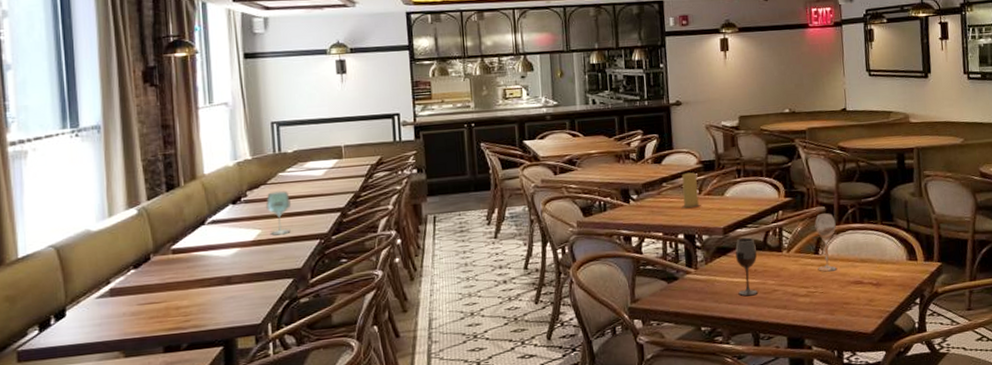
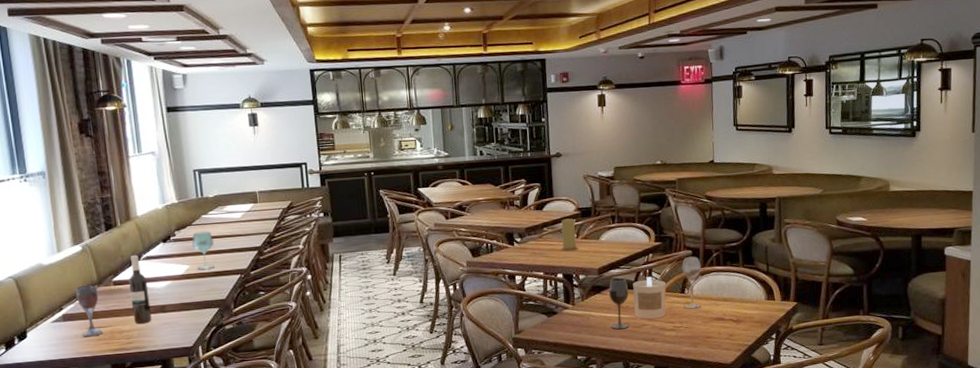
cup: none [127,253,156,315] -> present [75,284,103,337]
wine bottle: none [190,218,215,298] -> present [128,254,152,324]
candle: none [761,236,799,285] -> present [633,277,667,320]

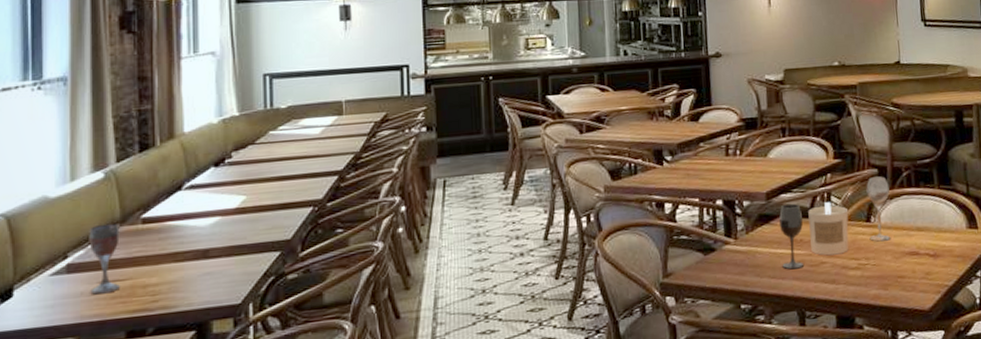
wine bottle: present [128,254,152,324] -> none [163,182,189,275]
wine glass: present [191,231,215,271] -> none [252,151,283,203]
candle: present [561,218,579,251] -> none [721,131,742,172]

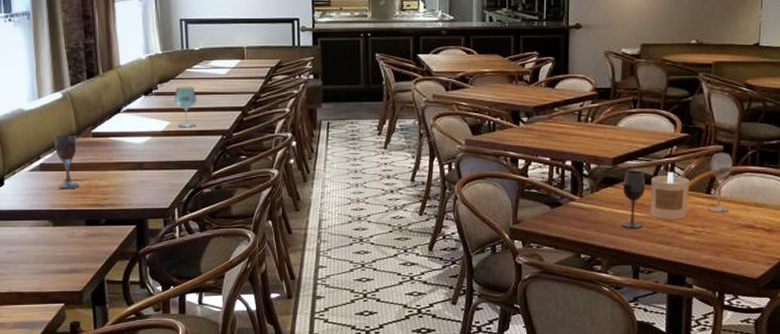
wine glass: none [252,151,283,203] -> present [173,87,197,128]

